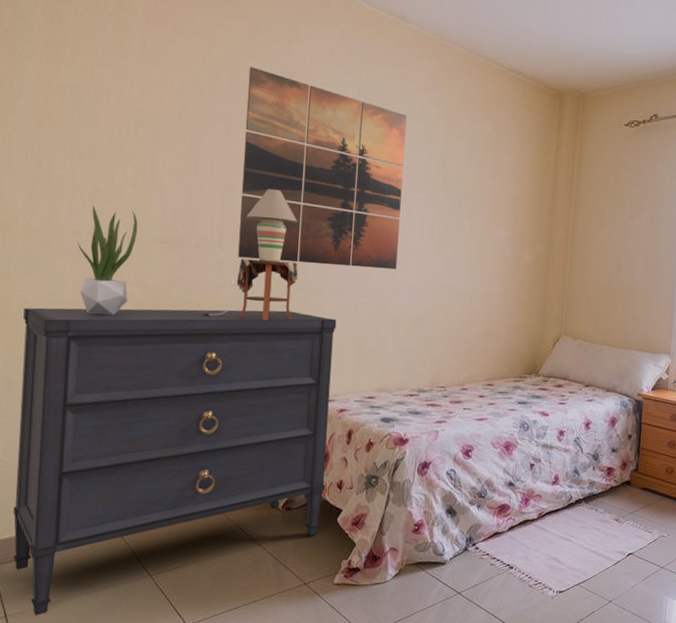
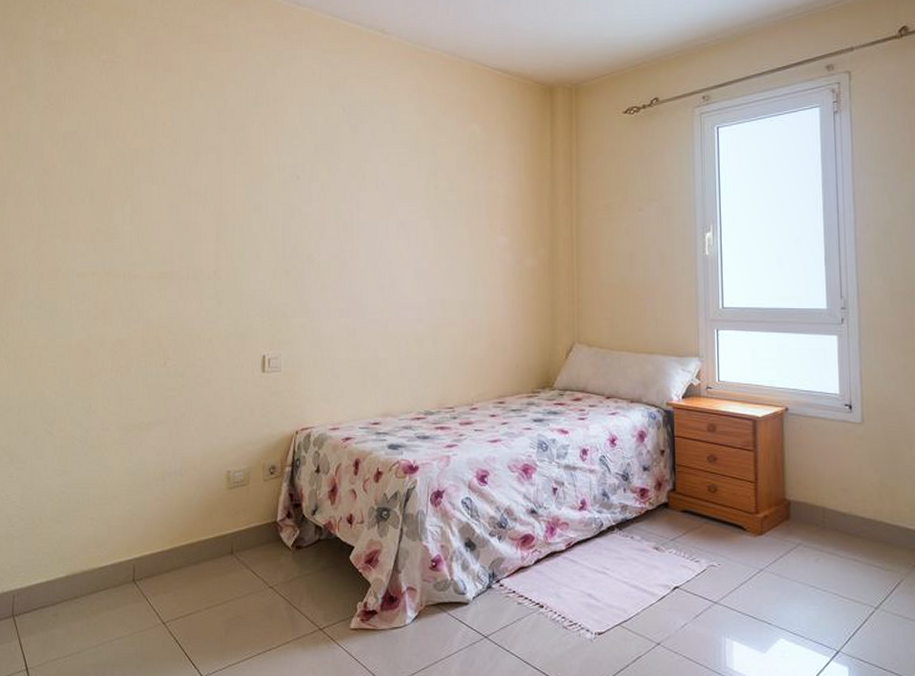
dresser: present [13,307,337,616] -> none [31,337,336,669]
potted plant: present [77,206,138,315] -> none [82,246,138,353]
table lamp: present [201,189,299,320] -> none [202,214,295,348]
wall art: present [237,67,407,270] -> none [233,96,393,287]

